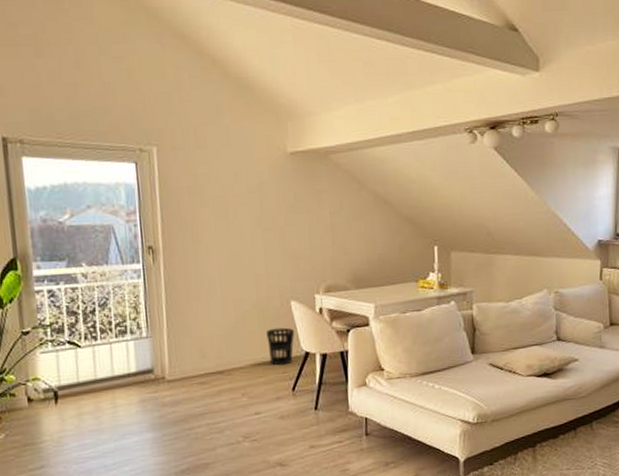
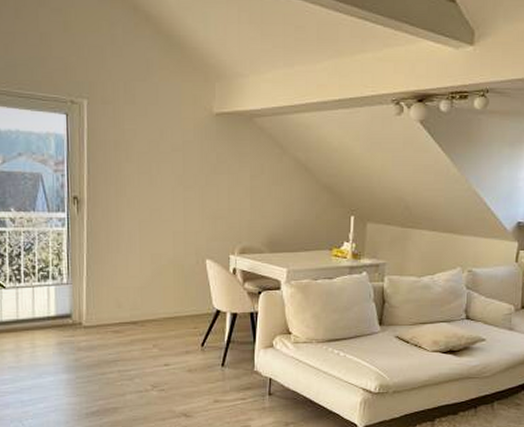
wastebasket: present [266,327,295,366] -> none [180,284,208,321]

